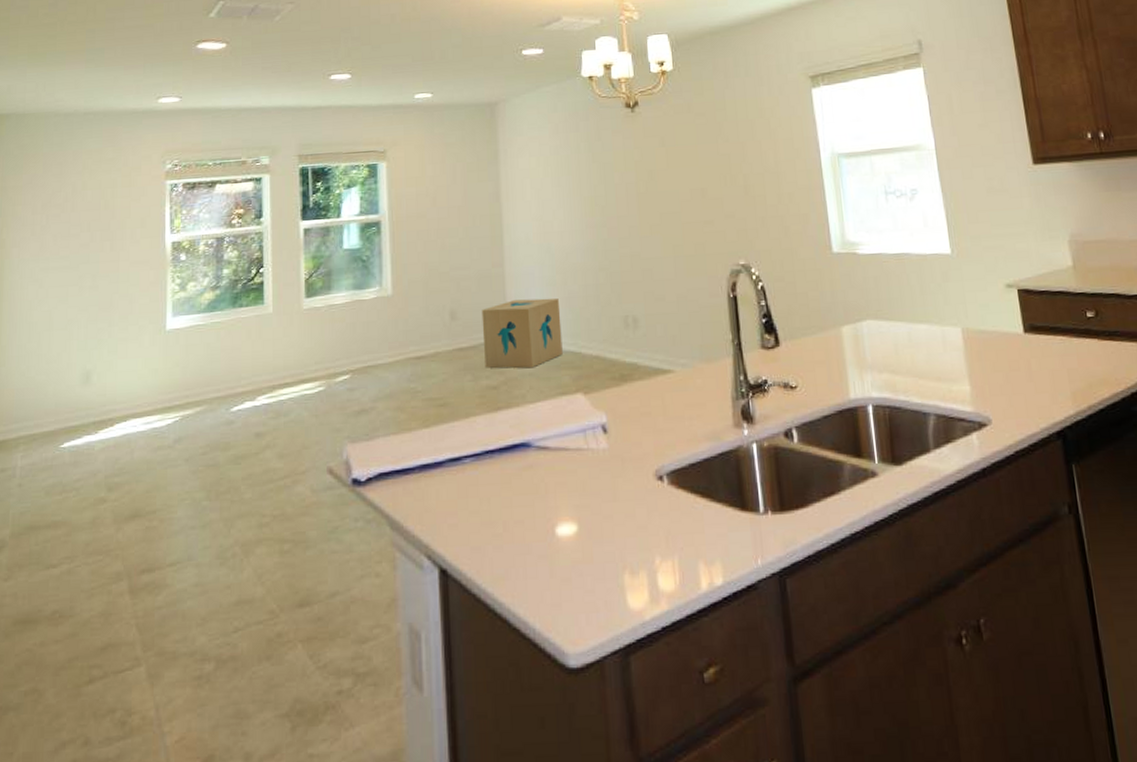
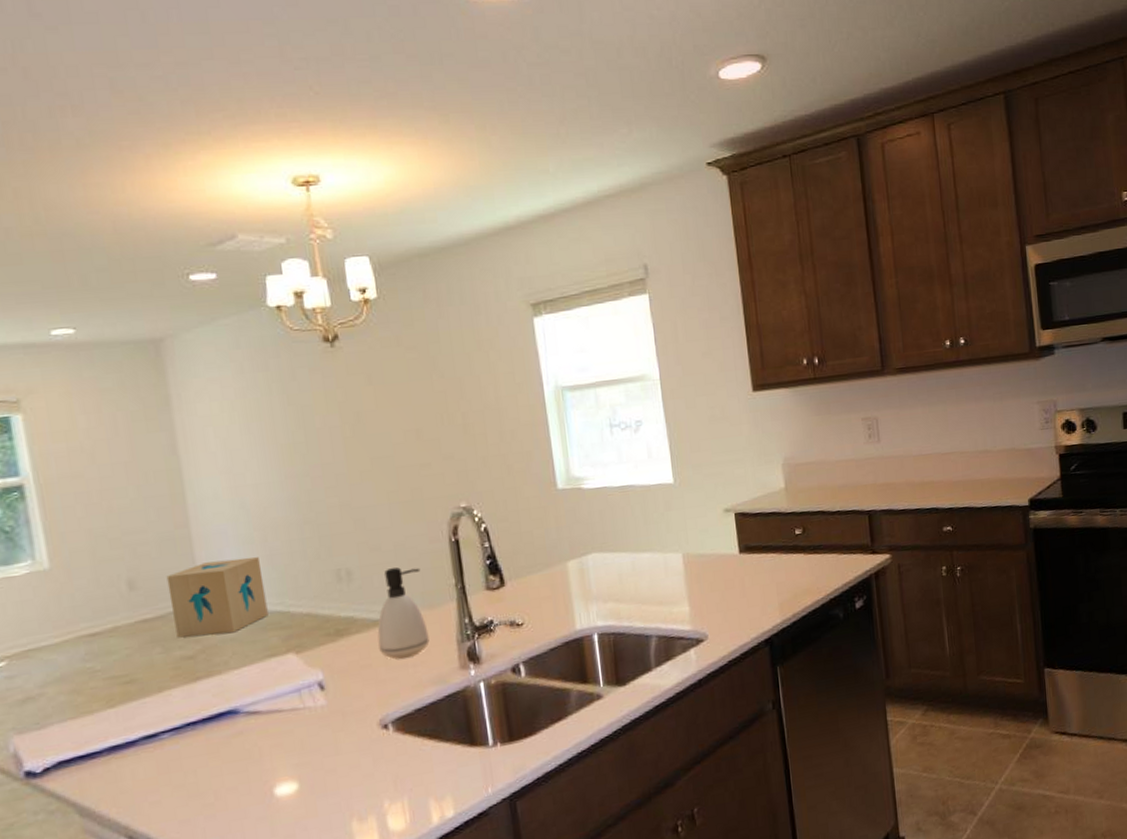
soap dispenser: none [657,318,706,411] -> present [377,567,430,660]

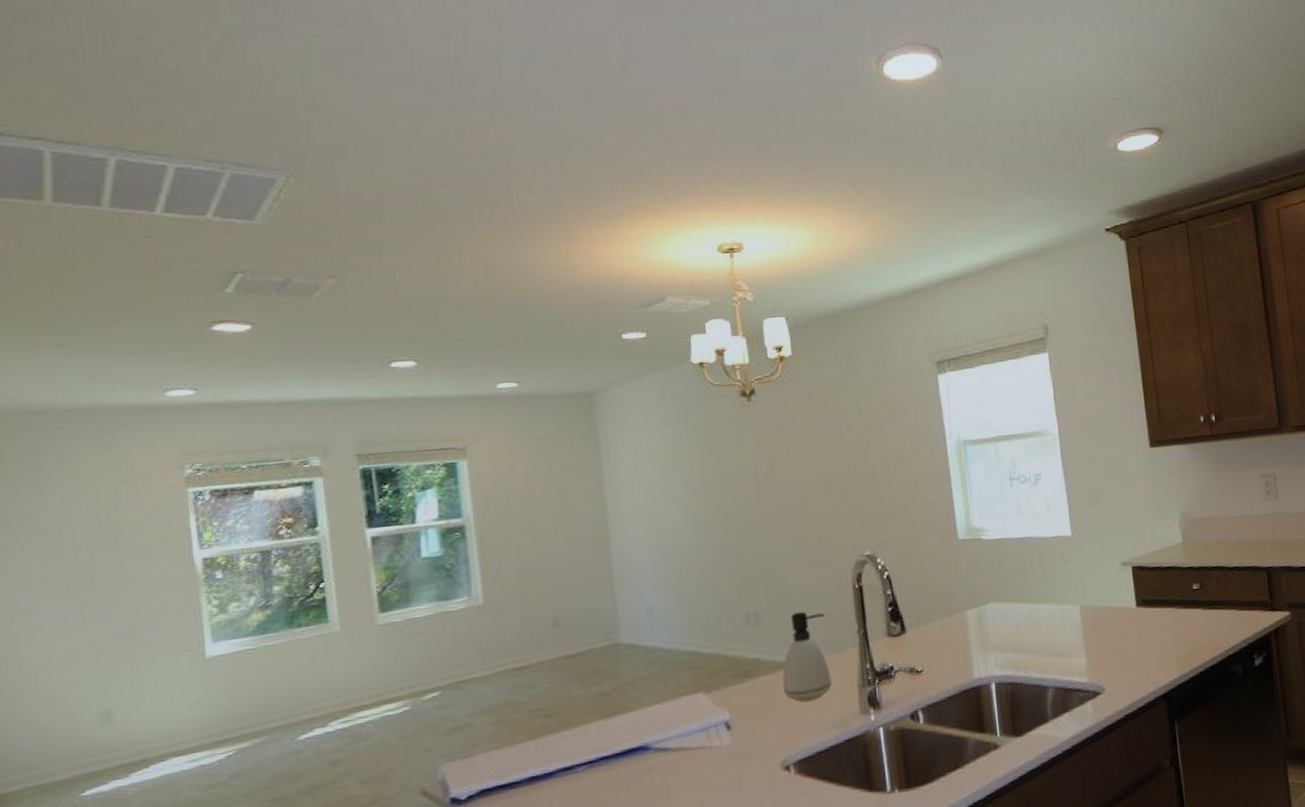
cardboard box: present [166,557,268,638] -> none [588,598,681,675]

